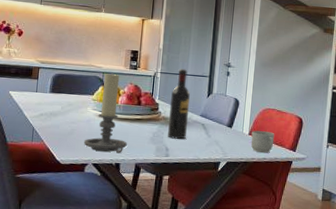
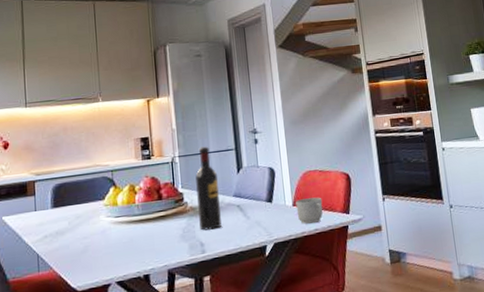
candle holder: present [83,72,127,154] -> none [101,168,154,266]

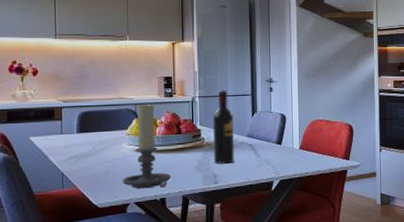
candle holder: none [101,168,154,266] -> present [122,102,171,188]
mug: present [295,197,323,224] -> none [302,143,326,166]

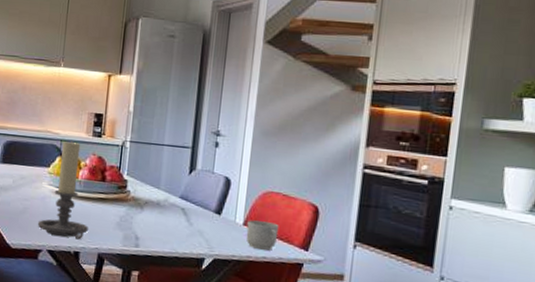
wine bottle: present [213,90,235,164] -> none [138,137,168,227]
mug: none [302,143,326,166] -> present [246,220,279,251]

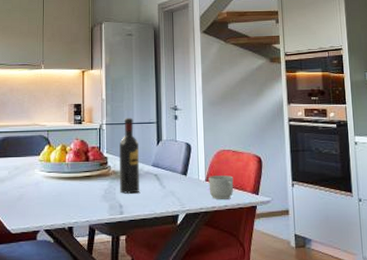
candle holder: present [37,140,88,240] -> none [33,129,78,216]
wine bottle: none [138,137,168,227] -> present [119,117,140,194]

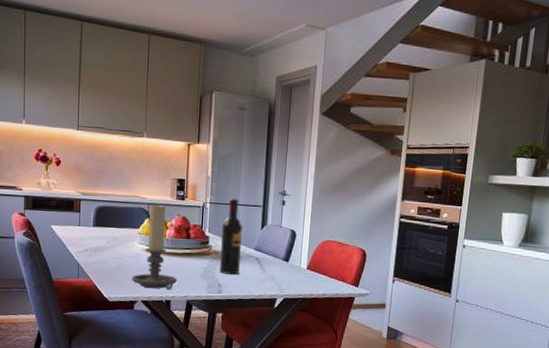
candle holder: none [33,129,78,216] -> present [131,203,177,290]
mug: present [208,175,234,199] -> none [309,264,336,289]

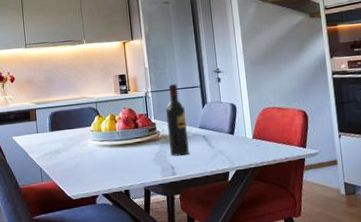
candle holder: present [131,203,177,290] -> none [90,100,132,181]

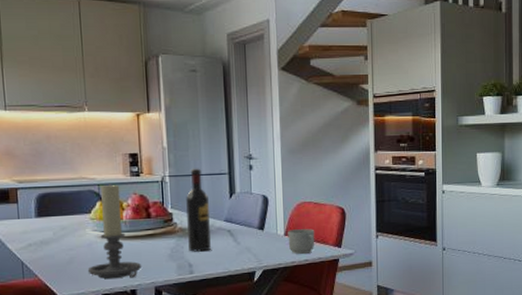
candle holder: none [90,100,132,181] -> present [87,183,141,279]
mug: none [255,131,281,155] -> present [288,229,315,254]

